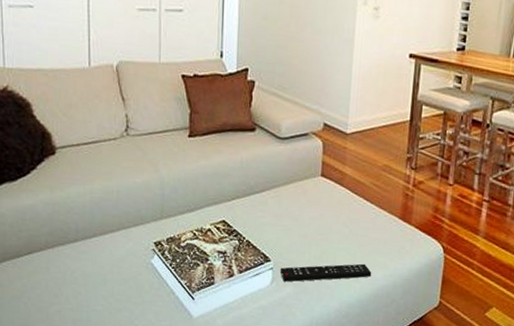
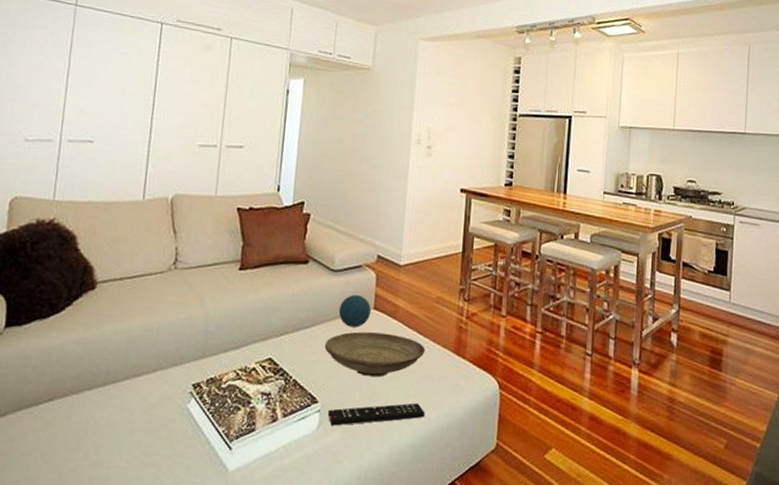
decorative bowl: none [274,197,372,240] -> present [324,331,425,378]
decorative orb: none [286,162,318,193] -> present [338,295,371,327]

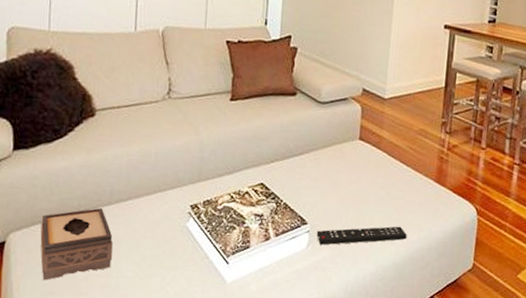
tissue box: none [24,389,106,473] -> present [40,208,113,280]
decorative bowl: present [324,331,425,378] -> none [312,160,408,203]
decorative orb: present [338,295,371,327] -> none [325,126,356,156]

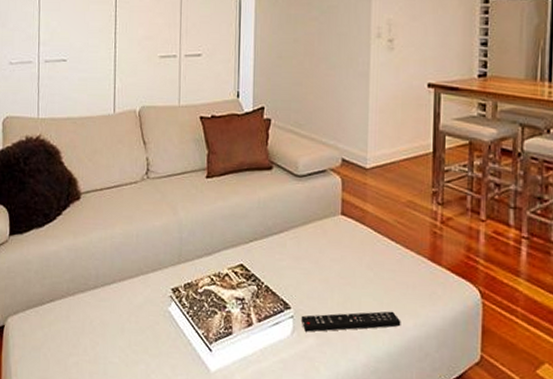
tissue box: present [40,208,113,280] -> none [34,292,100,365]

